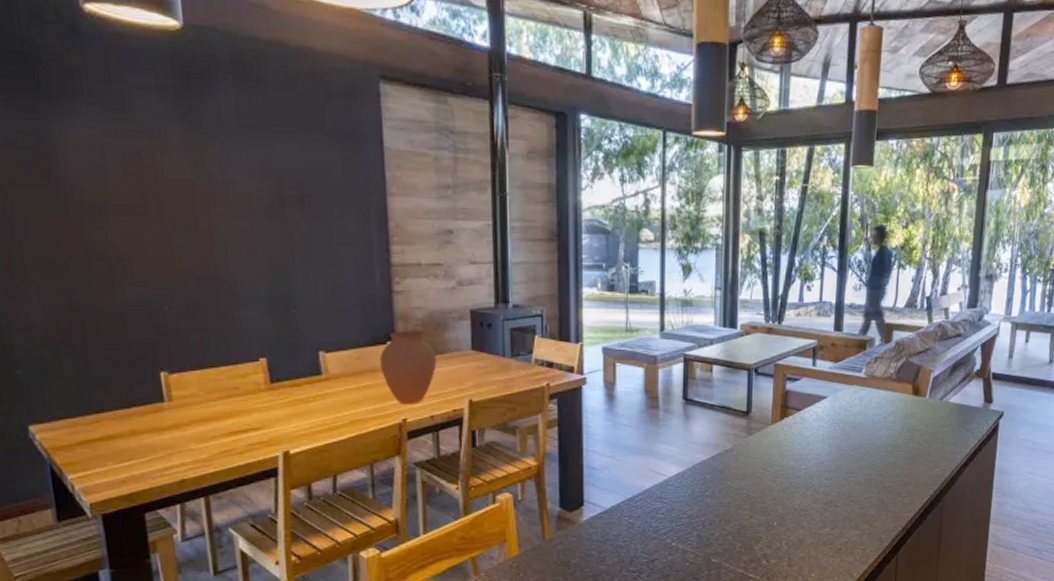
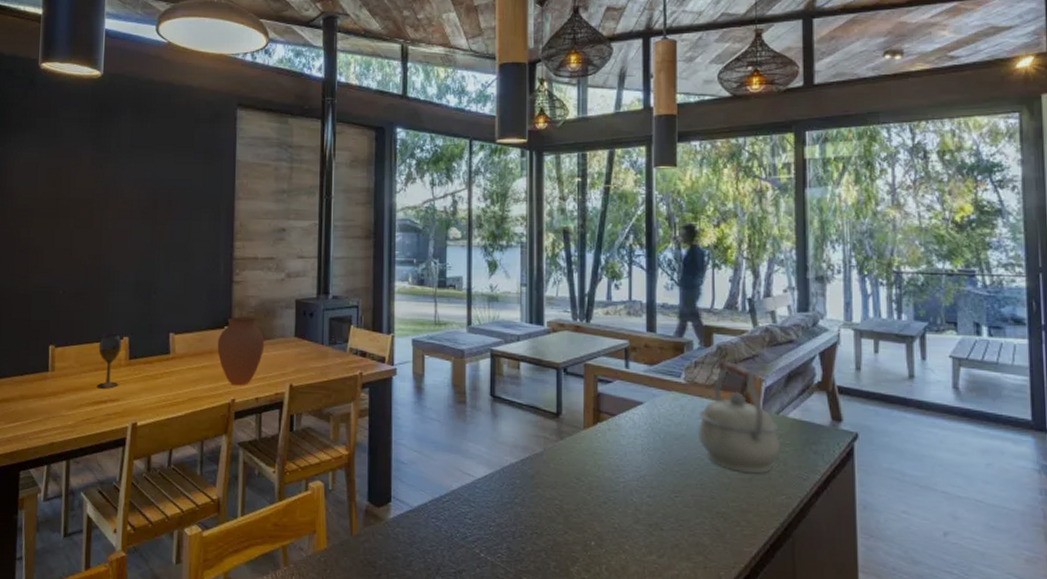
wine glass: none [227,356,260,417] -> present [97,334,122,389]
kettle: none [872,353,942,453] -> present [697,359,781,474]

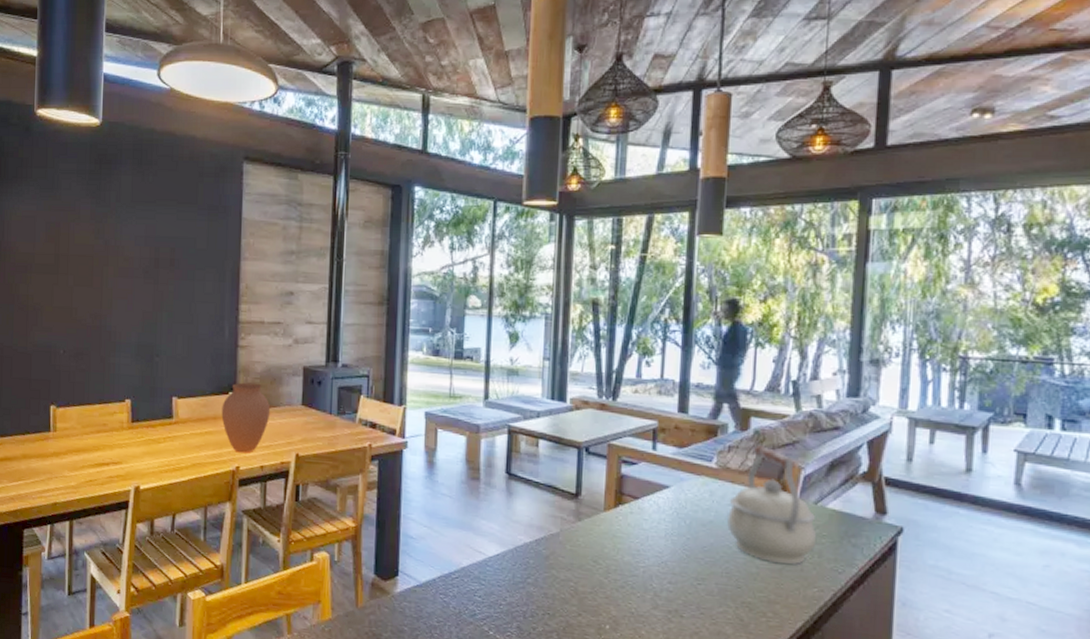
wine glass: present [97,334,122,389] -> none [99,396,124,452]

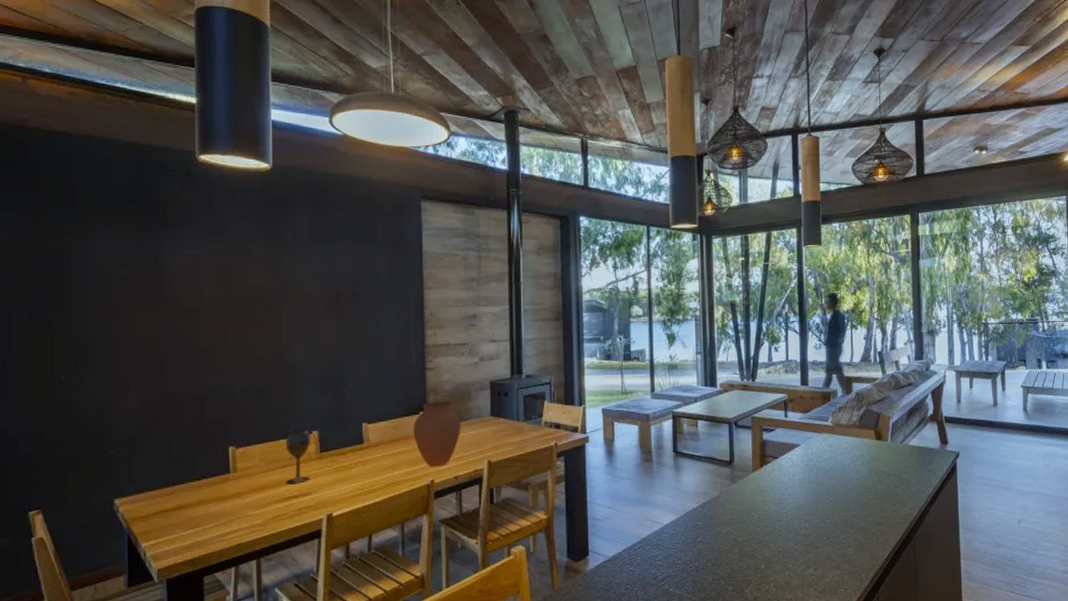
wine glass: none [99,396,124,452] -> present [285,429,311,485]
kettle: present [726,444,817,565] -> none [842,403,905,494]

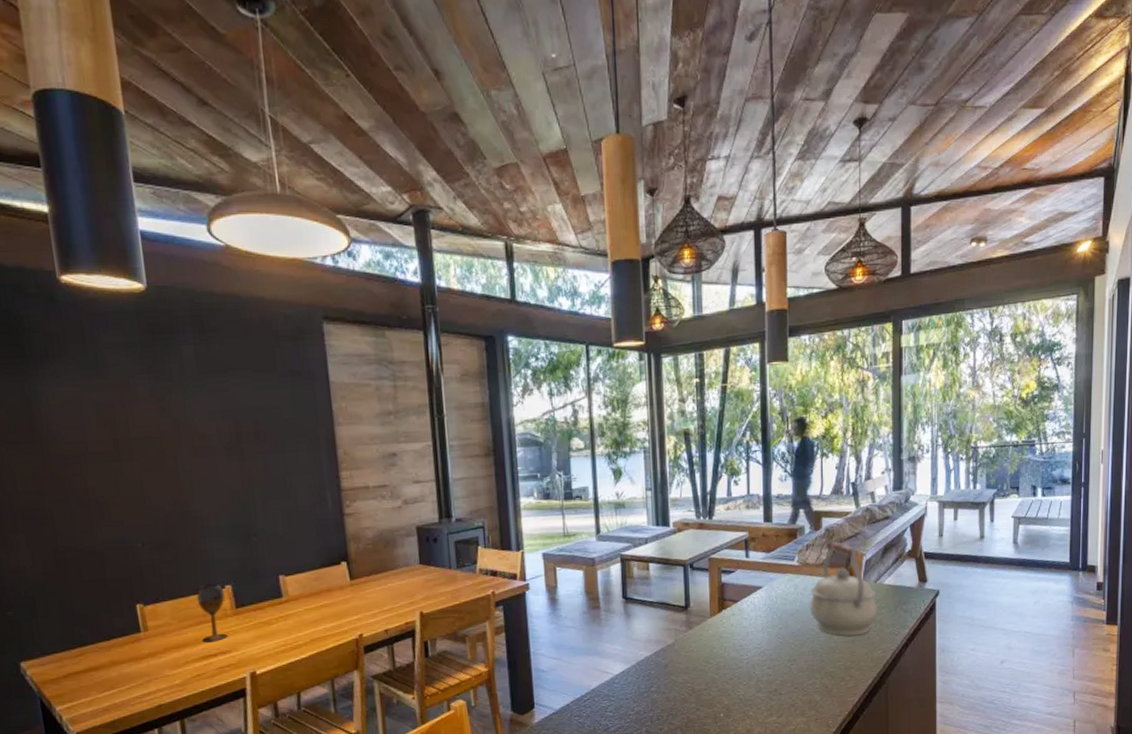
vase: present [413,401,461,467] -> none [335,549,388,621]
kettle: none [842,403,905,494] -> present [809,539,878,637]

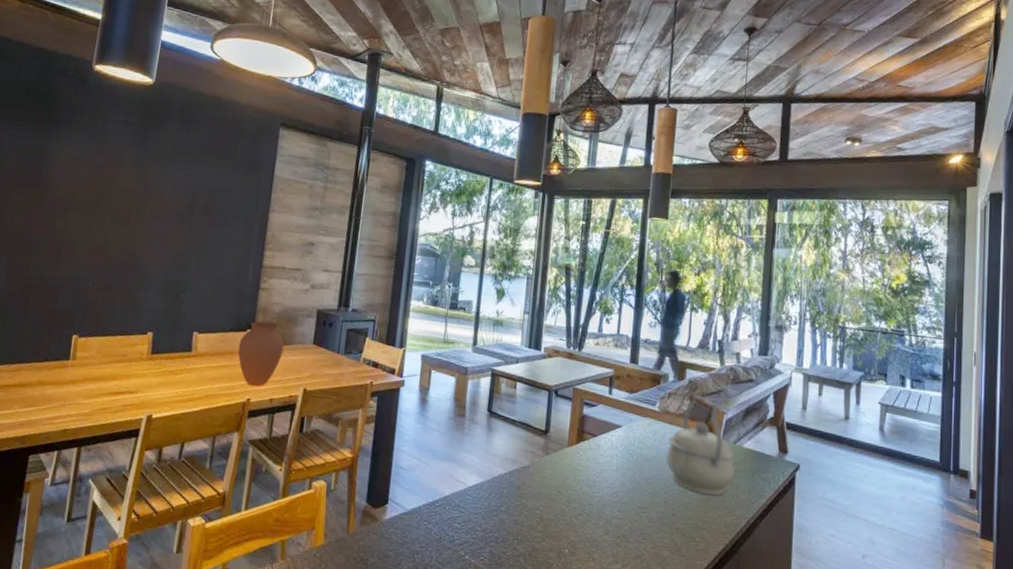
wine glass: present [196,583,227,643] -> none [116,328,146,381]
vase: none [335,549,388,621] -> present [237,321,284,387]

